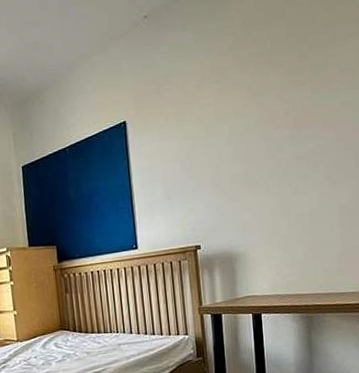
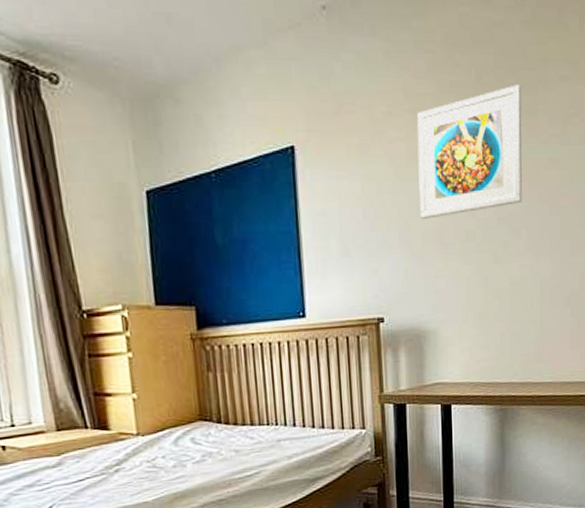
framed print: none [222,46,318,164] -> present [417,84,522,219]

